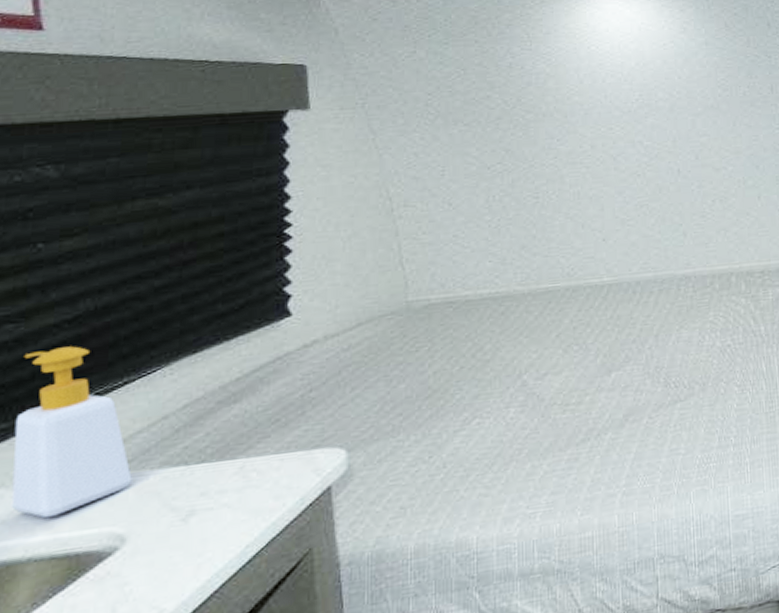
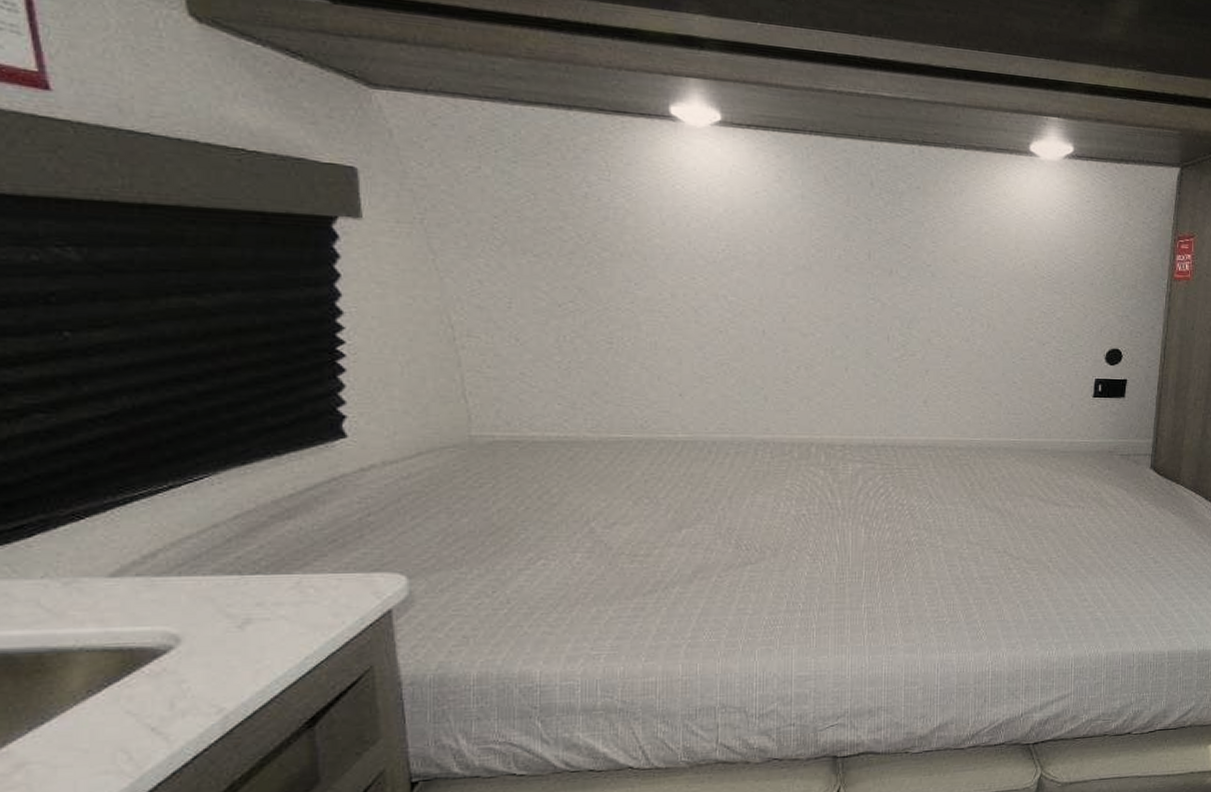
soap bottle: present [11,346,132,518] -> none [54,444,183,611]

